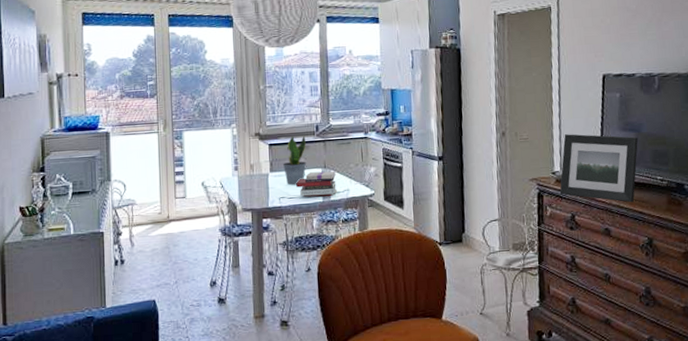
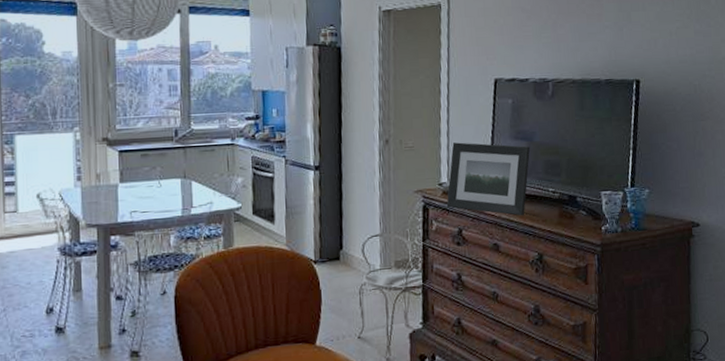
potted plant: present [283,135,307,186] -> none [136,141,164,198]
books: present [296,171,338,197] -> none [151,181,199,211]

